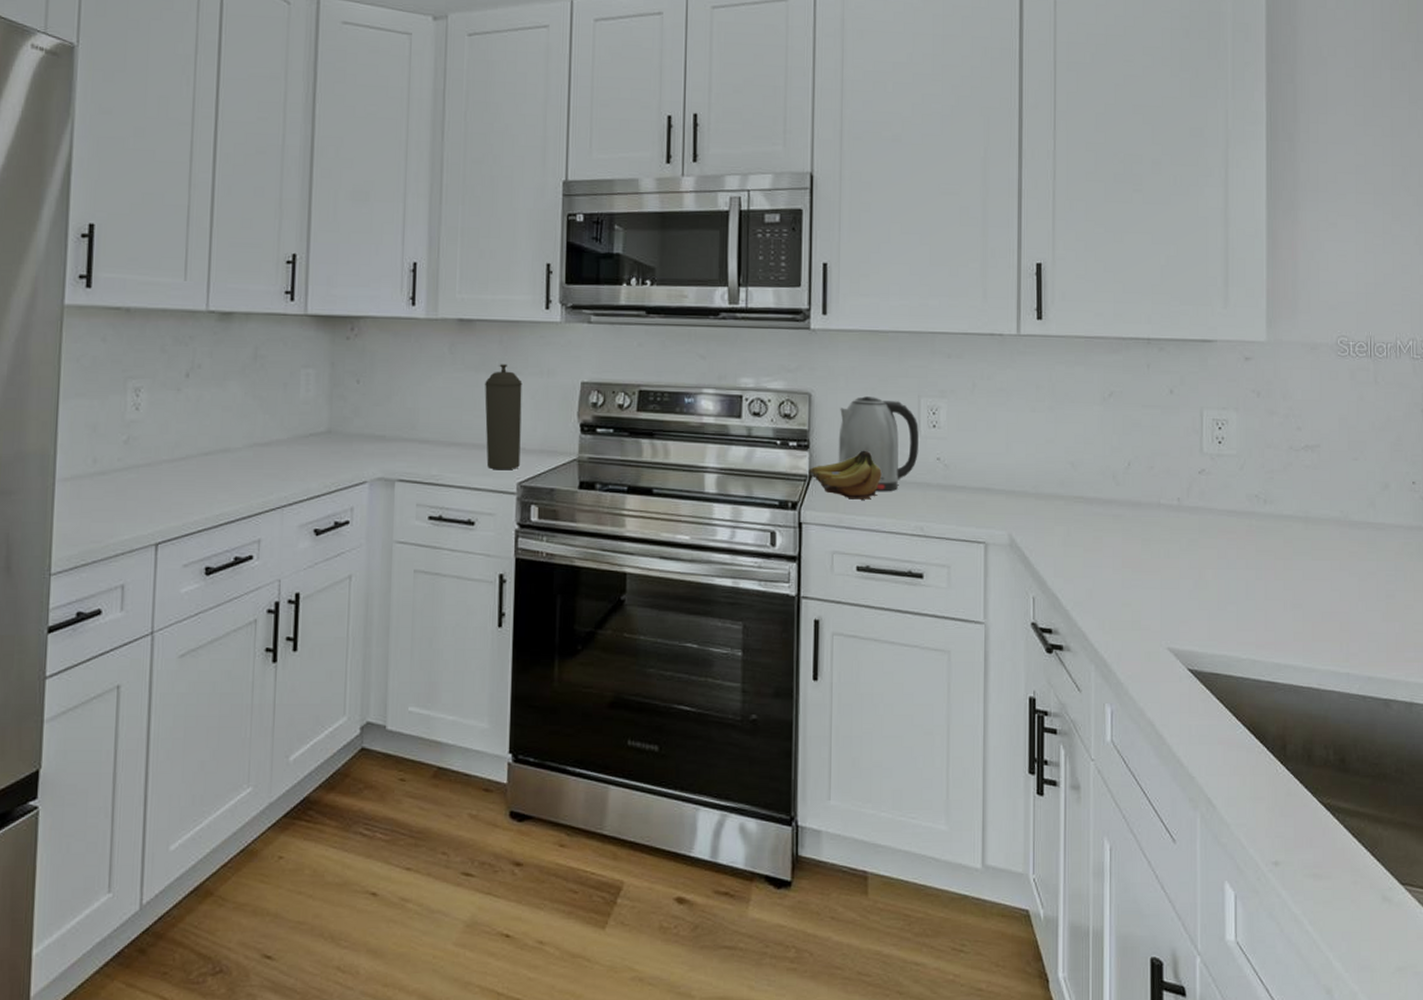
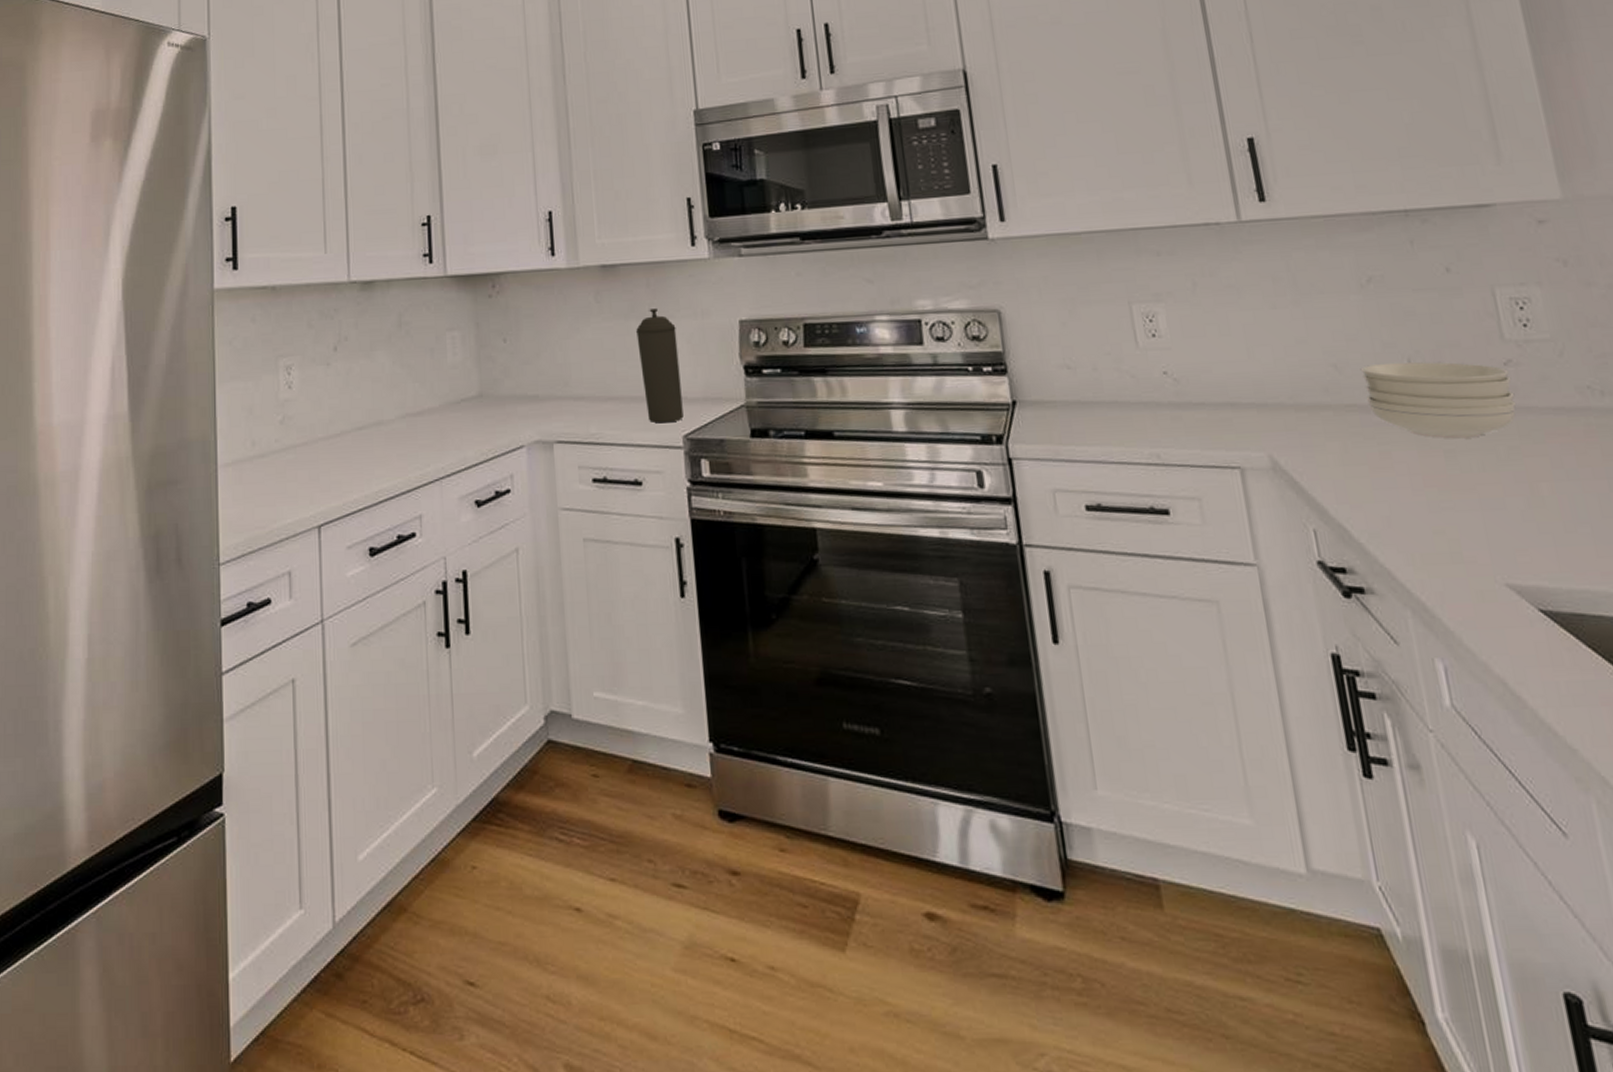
fruit: present [807,450,882,500] -> none [1009,369,1099,428]
kettle: present [838,396,919,491] -> none [1037,308,1140,415]
bowl: none [1091,464,1202,531] -> present [1360,362,1516,439]

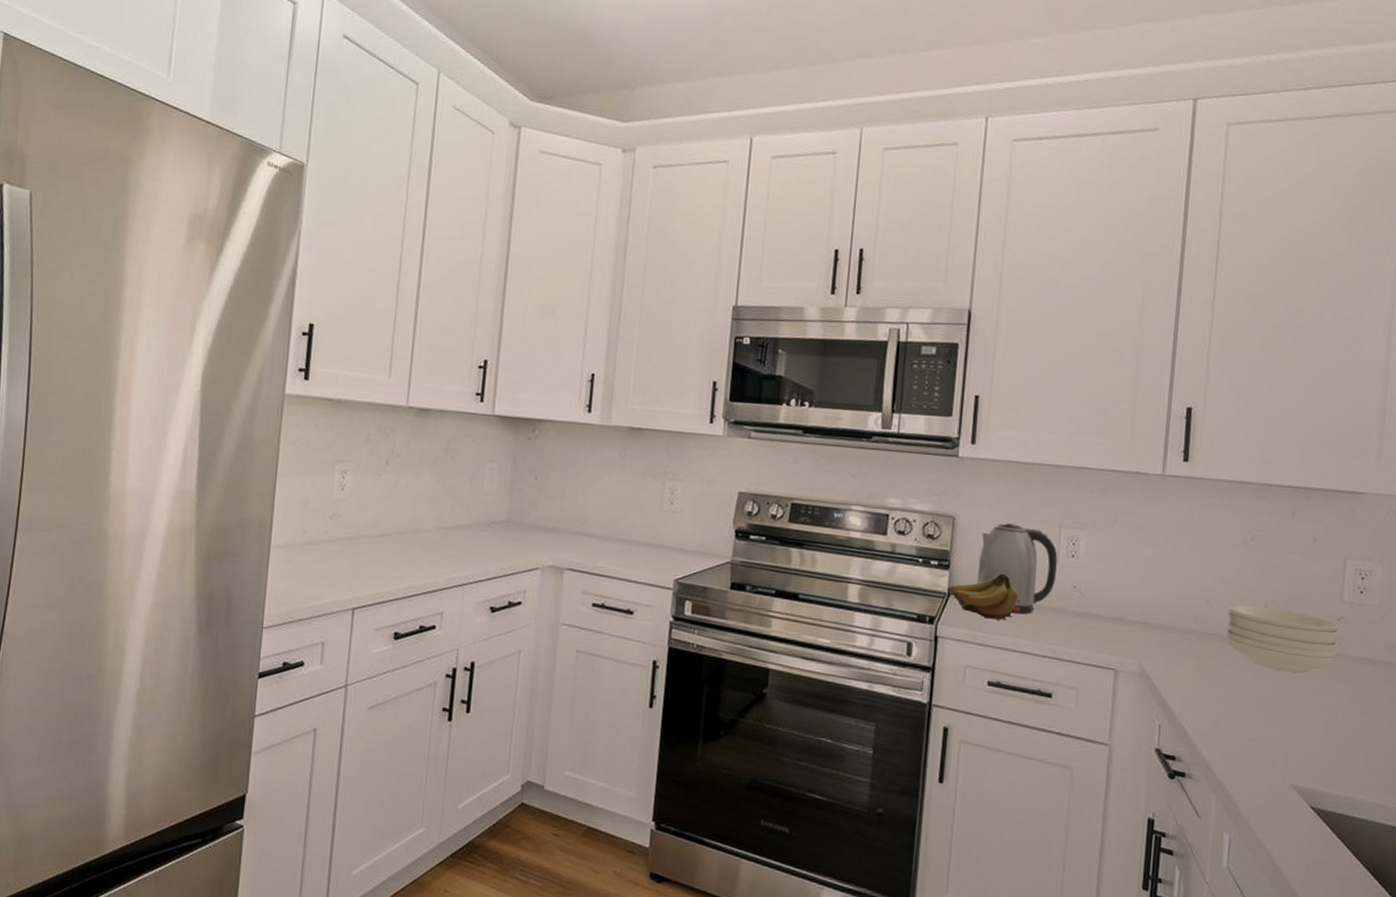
canister: present [636,308,684,424] -> none [647,471,684,568]
fruit: none [1009,369,1099,428] -> present [946,573,1019,620]
kettle: none [1037,308,1140,415] -> present [976,523,1058,614]

